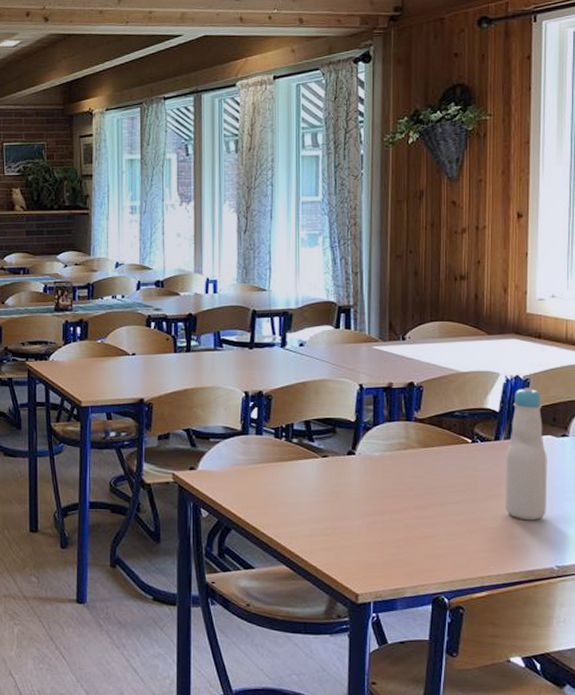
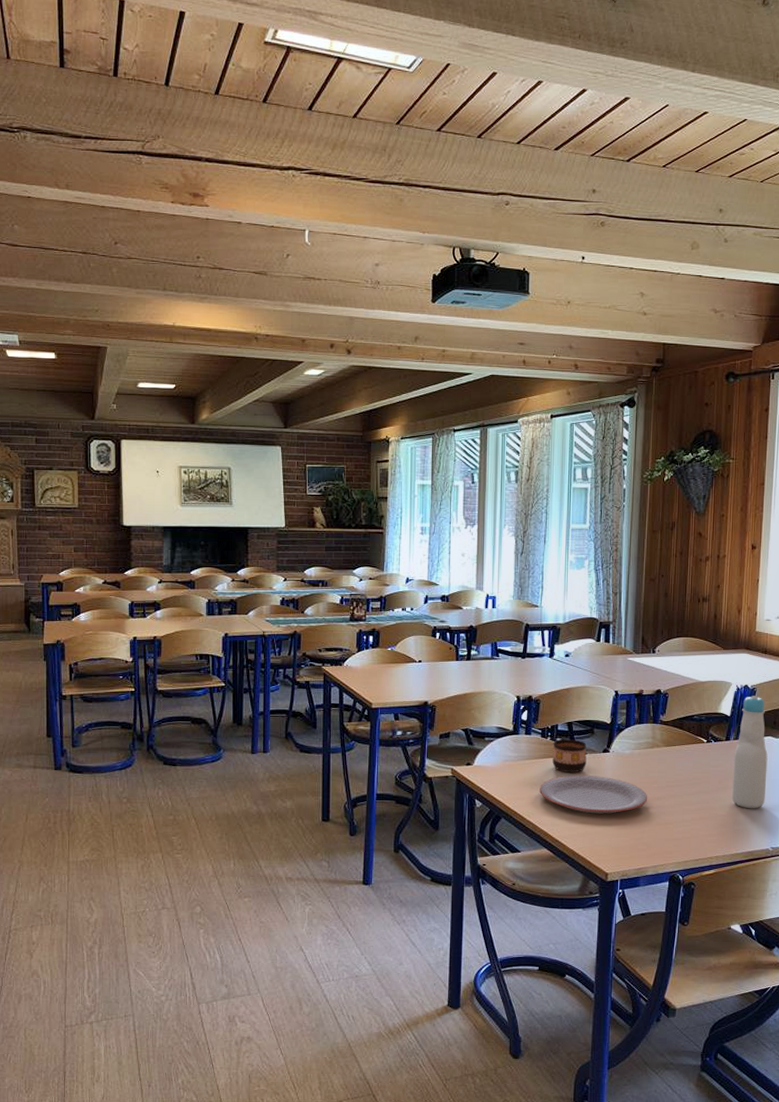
plate: none [275,480,403,526] -> present [540,774,648,814]
cup: none [288,439,328,479] -> present [552,738,587,773]

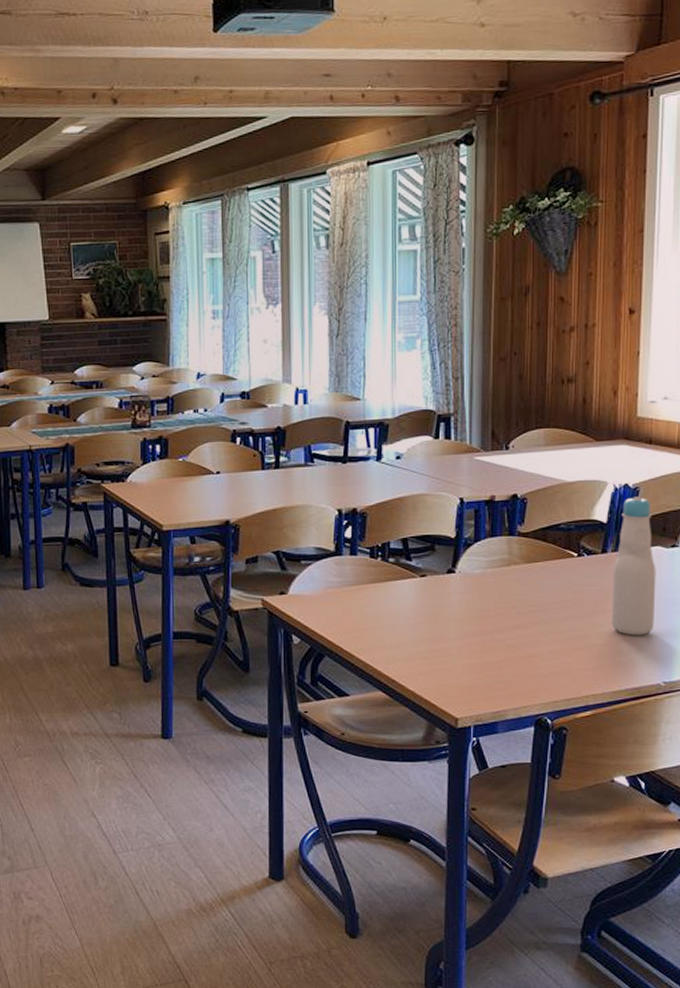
plate: present [540,774,648,814] -> none [370,601,505,648]
cup: present [552,738,587,773] -> none [384,558,427,600]

